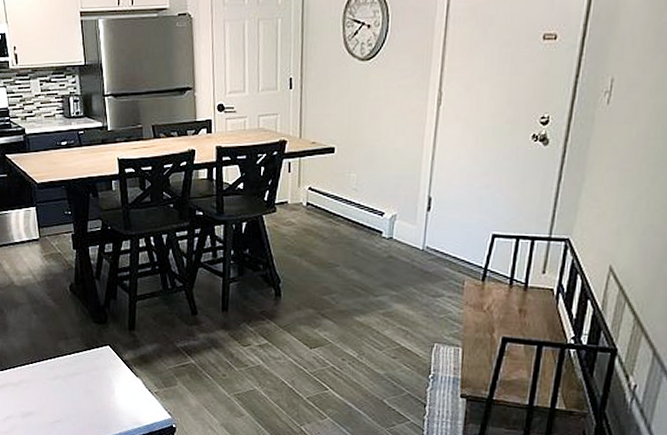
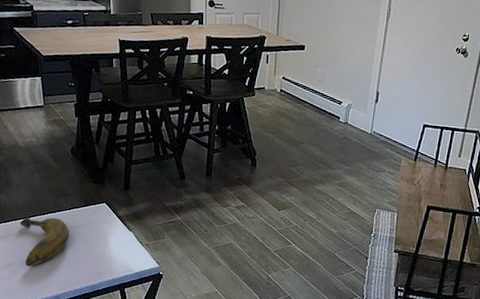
banana: none [18,363,71,420] -> present [19,217,70,267]

